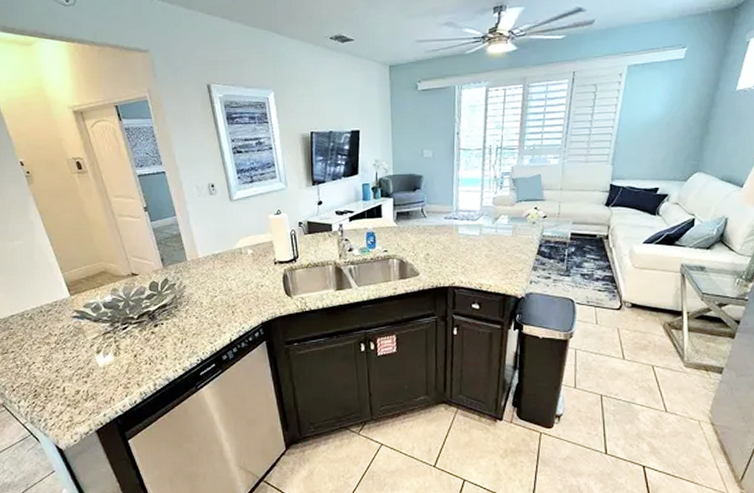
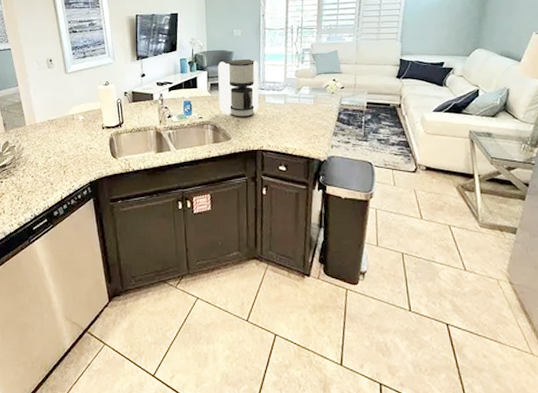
coffee maker: none [405,183,452,250] -> present [218,58,259,117]

